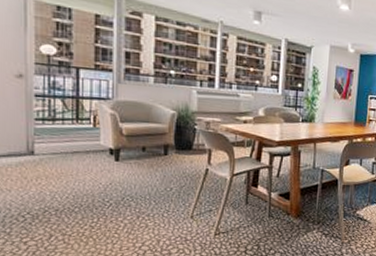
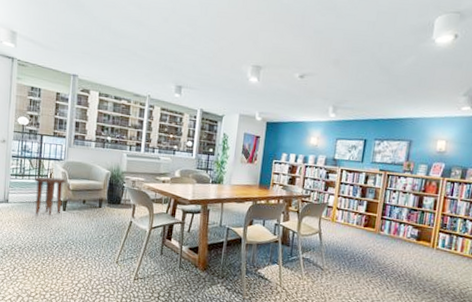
side table: none [72,120,117,168] -> present [35,176,66,215]

